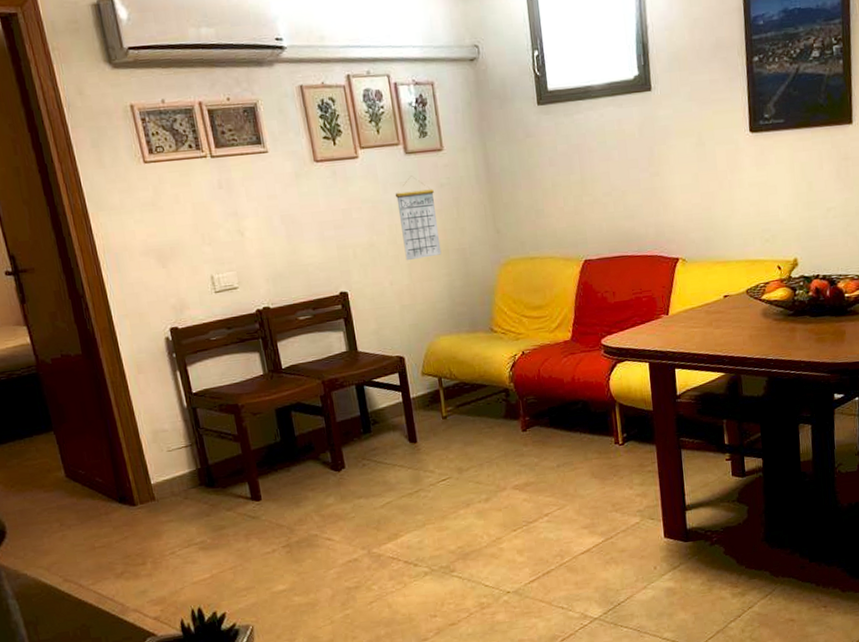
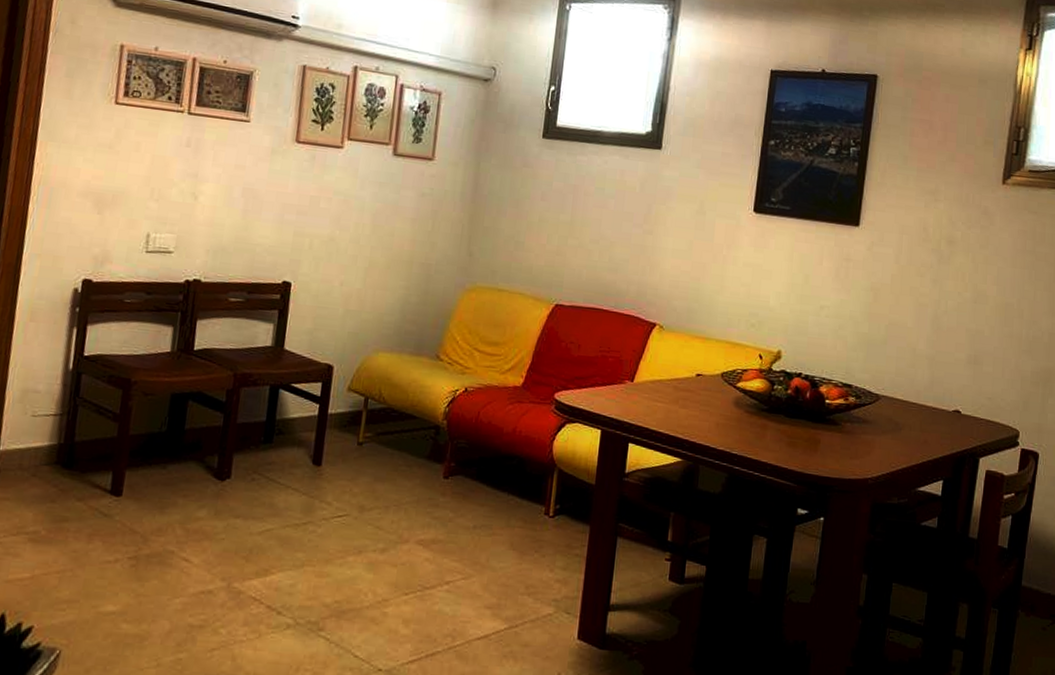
calendar: present [395,175,442,261] -> none [364,178,413,266]

